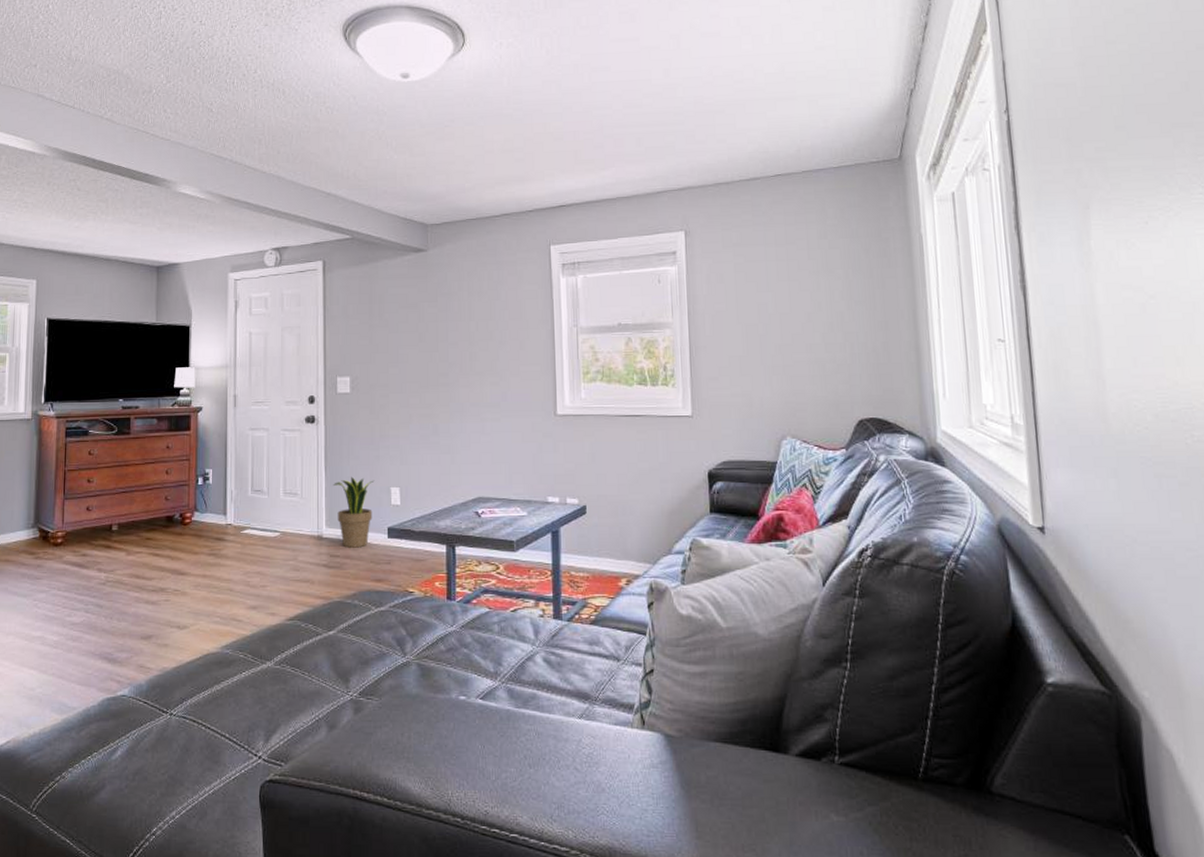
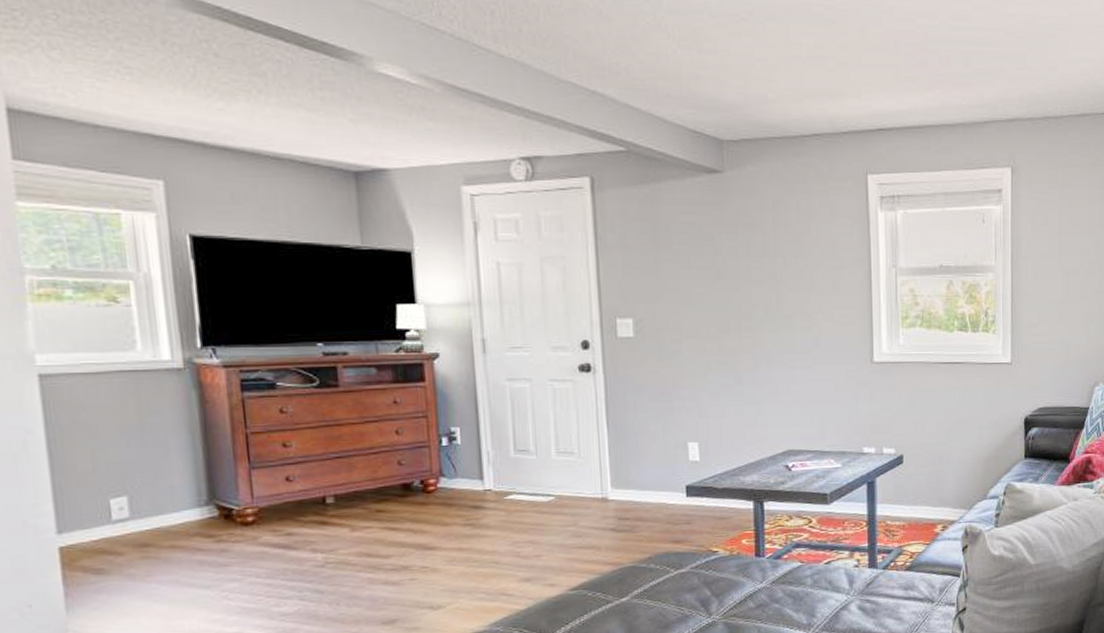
potted plant: present [332,476,375,548] -> none [617,431,669,510]

